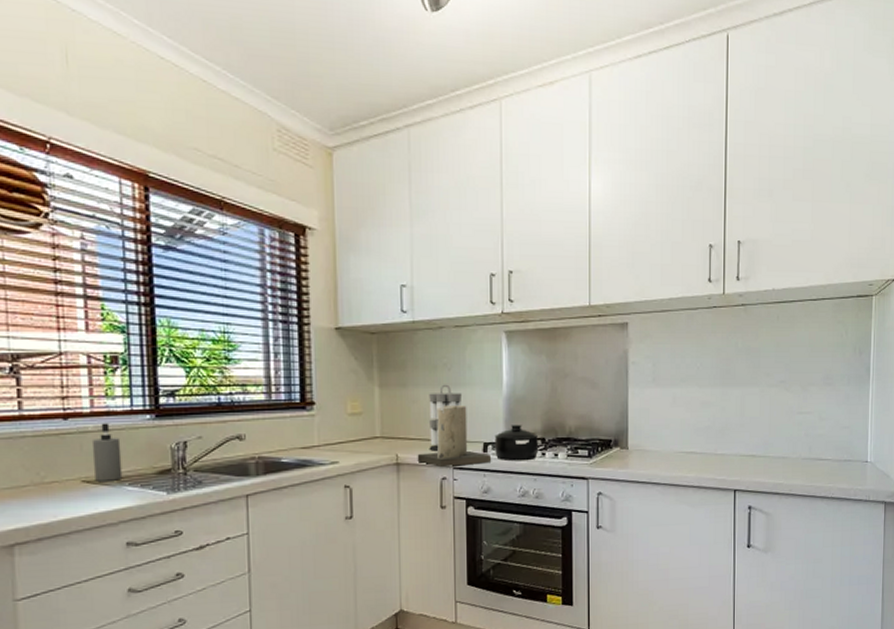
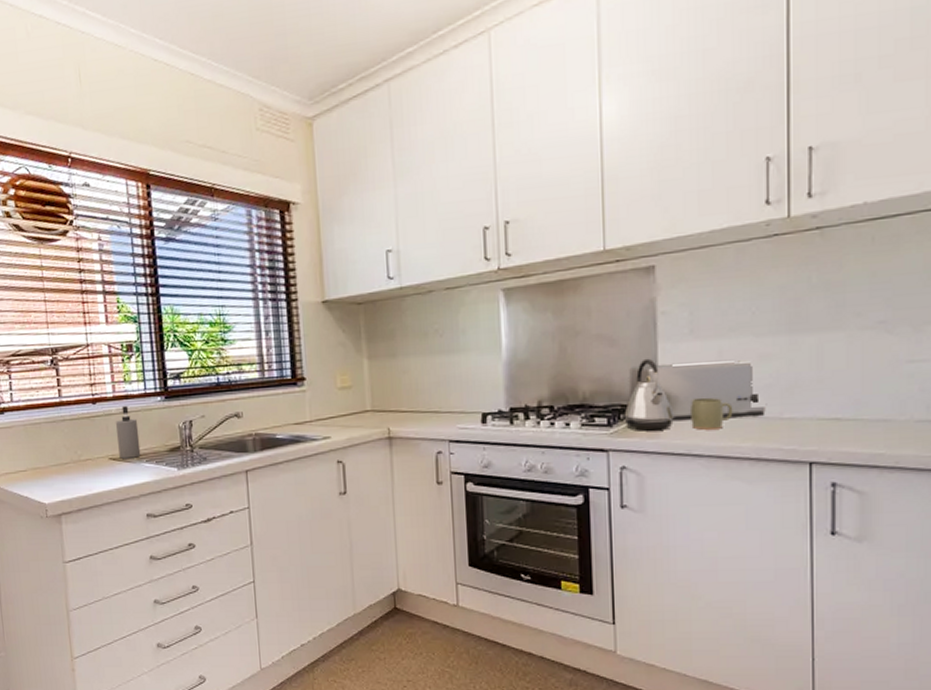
paper towel roll: present [417,406,491,468] -> none [410,374,491,442]
spice rack: present [429,384,463,451] -> none [420,351,457,424]
saucepan: present [494,424,539,462] -> none [494,391,546,433]
kettle: none [601,400,640,462] -> present [624,358,675,431]
toaster: none [606,406,705,455] -> present [629,360,766,422]
mug: none [652,435,683,462] -> present [691,397,733,430]

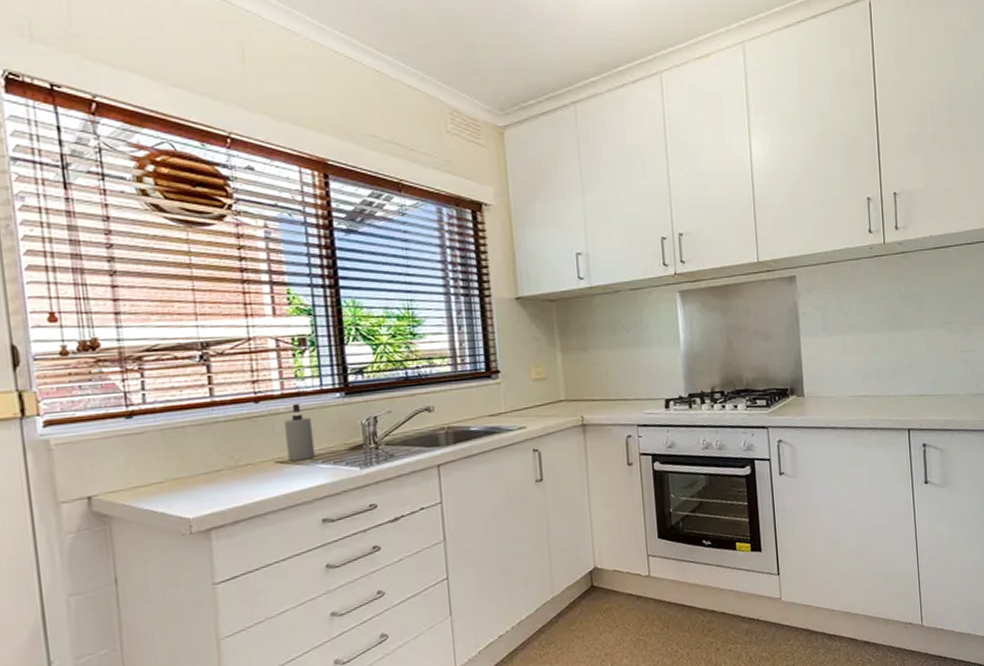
kettle: present [624,358,675,431] -> none [778,350,816,410]
toaster: present [629,360,766,422] -> none [781,351,878,401]
mug: present [691,397,733,430] -> none [826,381,856,407]

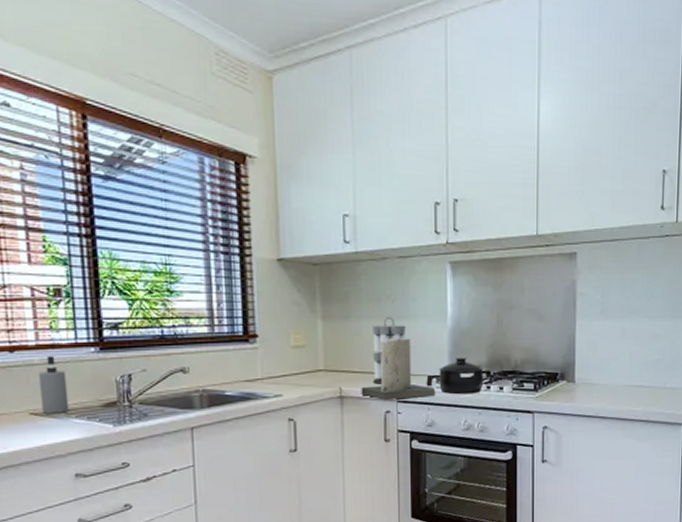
paper towel roll: none [602,365,673,427] -> present [361,338,435,401]
spice rack: none [610,345,642,411] -> present [372,316,406,384]
saucepan: none [675,379,718,416] -> present [439,357,484,395]

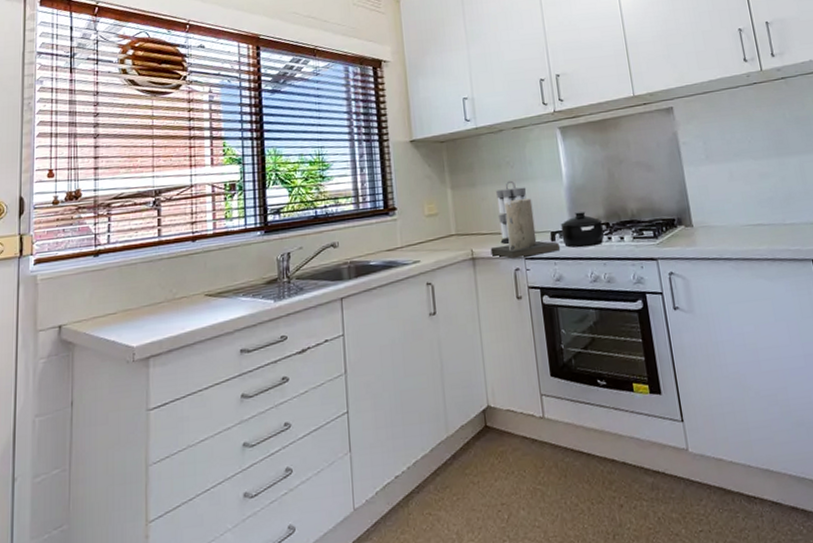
soap dispenser: present [33,355,70,414] -> none [210,241,238,294]

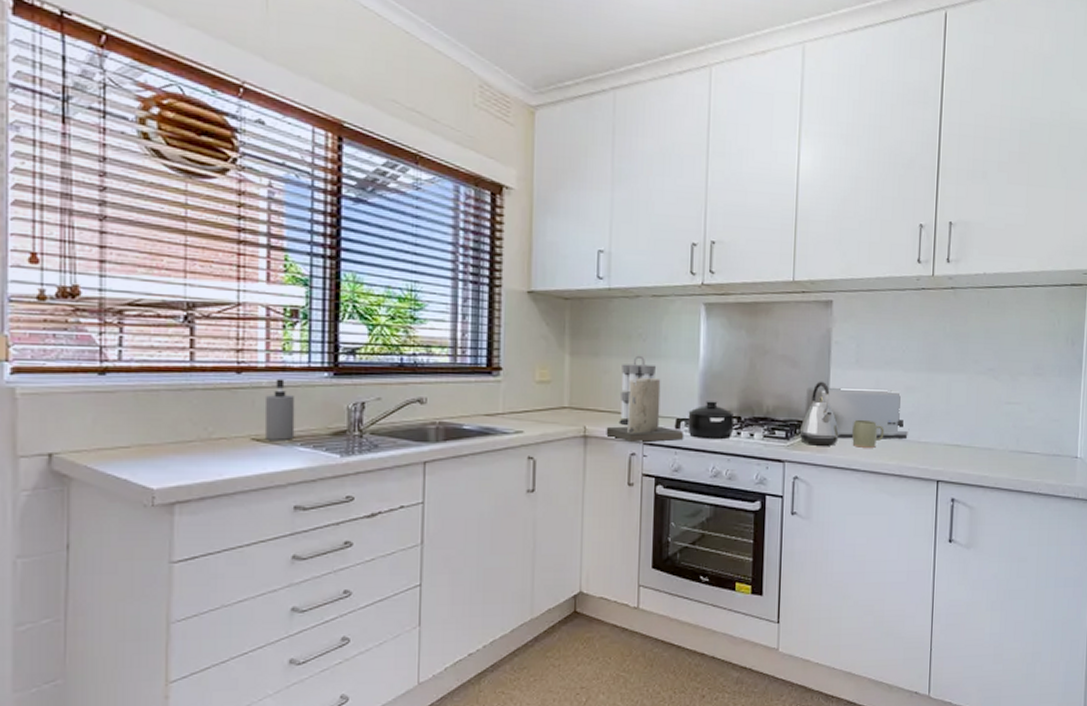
soap dispenser: none [210,241,238,294] -> present [261,378,295,440]
toaster: none [665,178,773,231] -> present [805,388,908,440]
kettle: none [665,179,706,241] -> present [799,381,840,446]
mug: none [715,209,749,237] -> present [852,419,885,448]

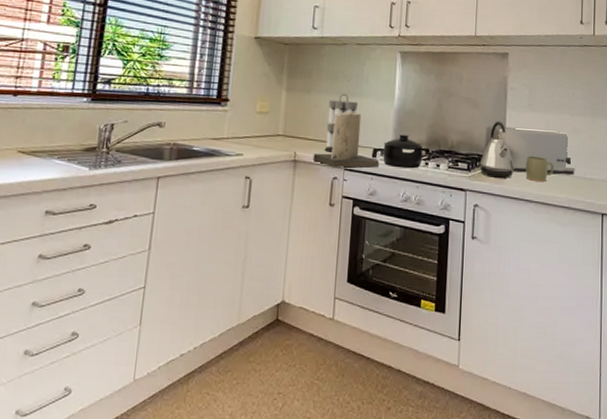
soap dispenser: present [261,378,295,440] -> none [29,101,58,154]

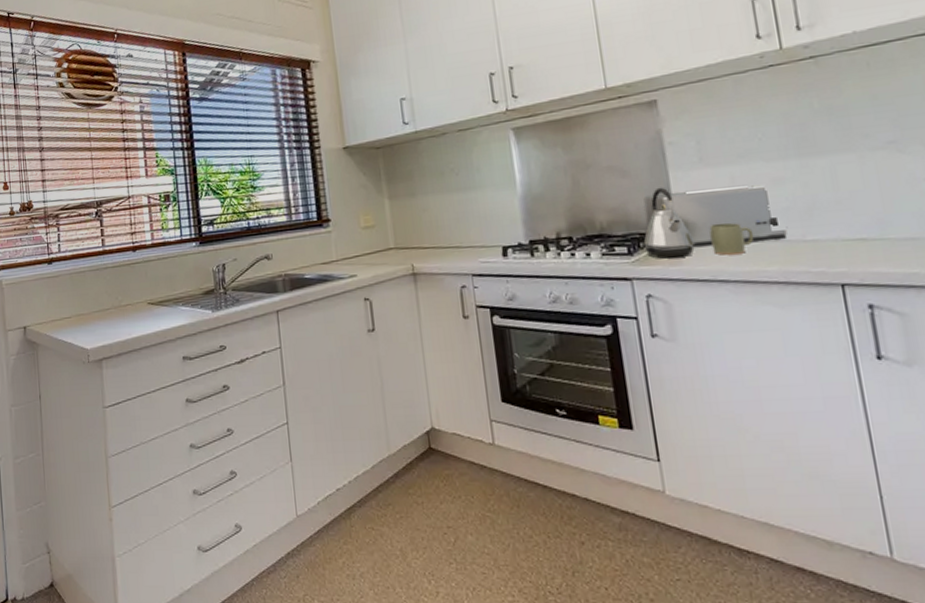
paper towel roll: present [313,112,379,168] -> none [433,209,512,276]
spice rack: present [324,93,359,152] -> none [439,189,474,259]
saucepan: present [383,134,424,169] -> none [513,224,566,265]

